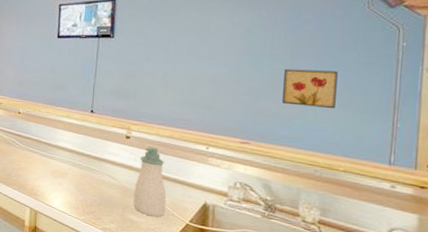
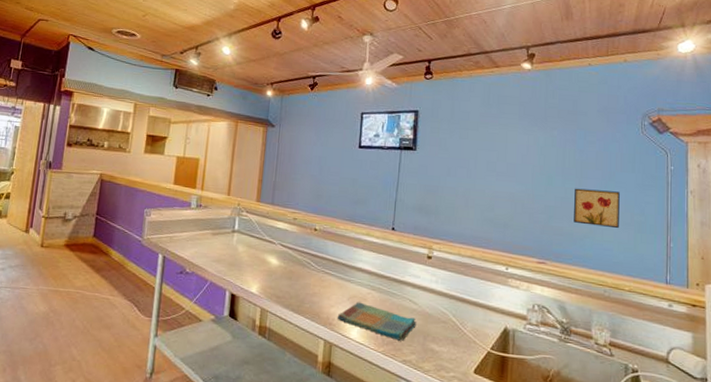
dish towel: none [41,176,116,211] -> present [337,302,417,341]
soap bottle: present [133,145,167,217] -> none [435,266,468,345]

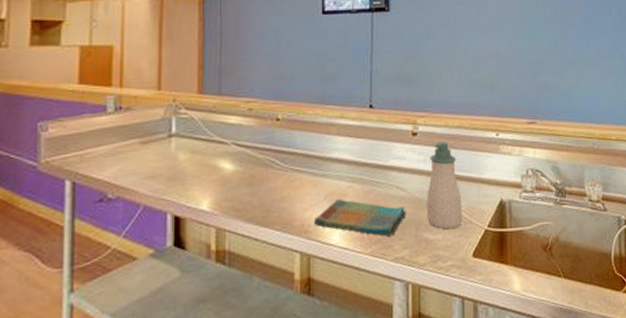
soap bottle: none [435,266,468,345] -> present [427,141,463,230]
wall art: present [574,188,620,229] -> none [557,37,602,77]

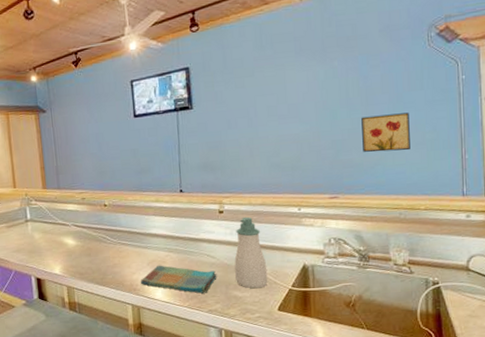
wall art: none [557,37,602,77] -> present [361,112,410,152]

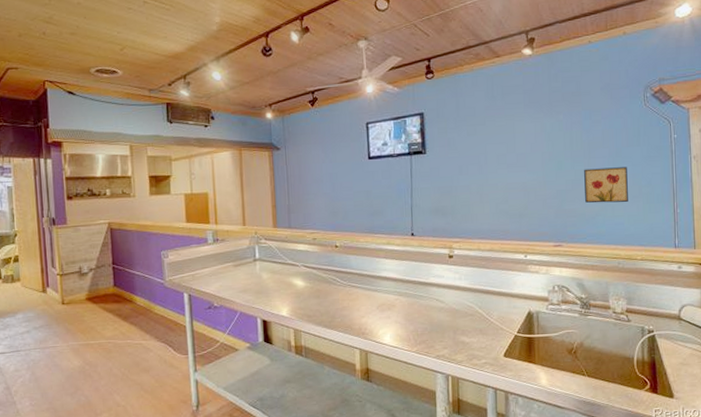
dish towel: present [140,265,217,294] -> none [369,309,445,339]
soap bottle: present [234,216,268,289] -> none [463,262,495,334]

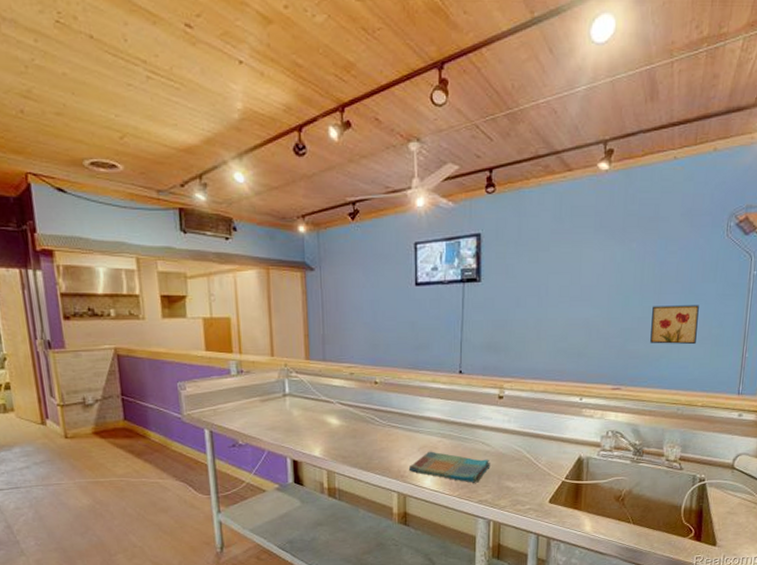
dish towel: none [369,309,445,339] -> present [408,451,491,483]

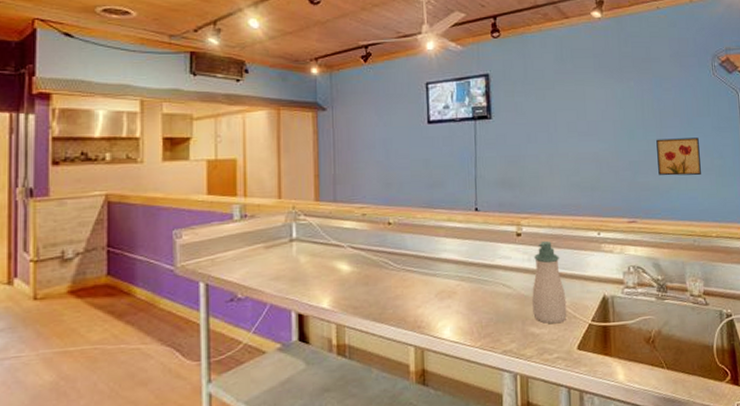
dish towel: present [408,451,491,483] -> none [425,296,513,331]
soap bottle: none [509,404,542,480] -> present [532,240,567,324]

